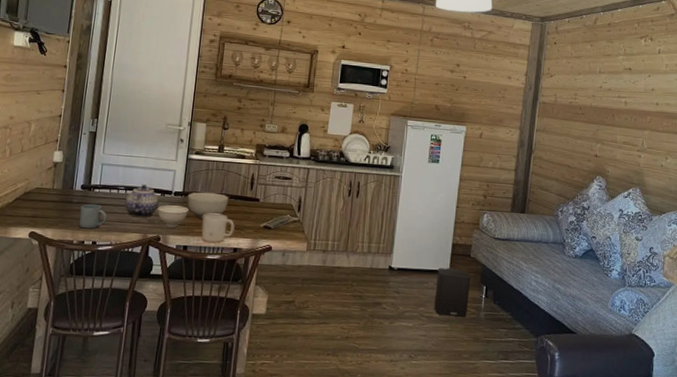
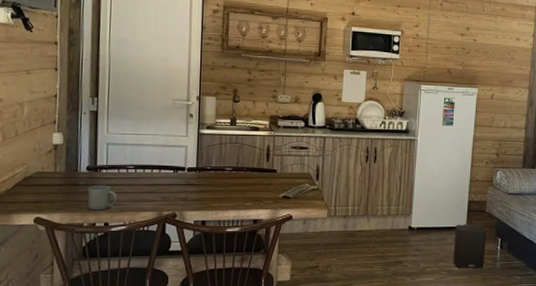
teapot: present [125,184,159,218] -> none [136,162,172,196]
bowl: present [157,205,189,229] -> none [170,182,205,205]
bowl: present [187,192,229,220] -> none [201,166,245,194]
mug: present [201,213,235,244] -> none [218,187,253,217]

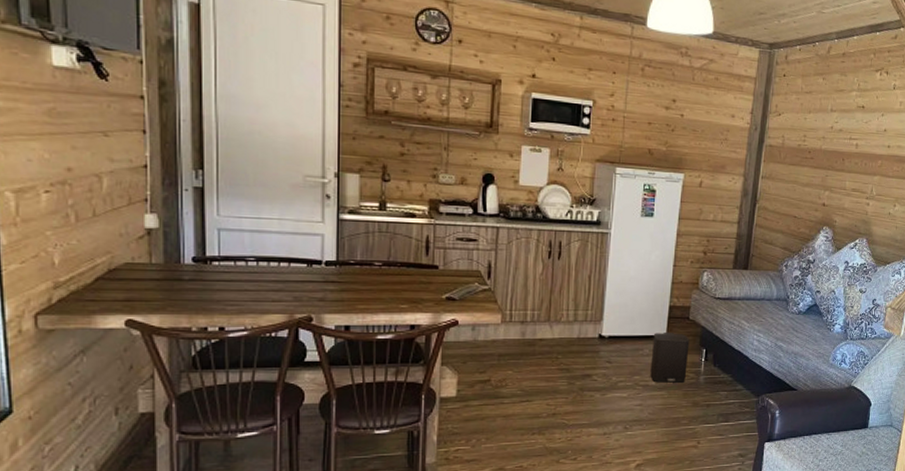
mug: present [87,185,118,211] -> none [195,280,236,312]

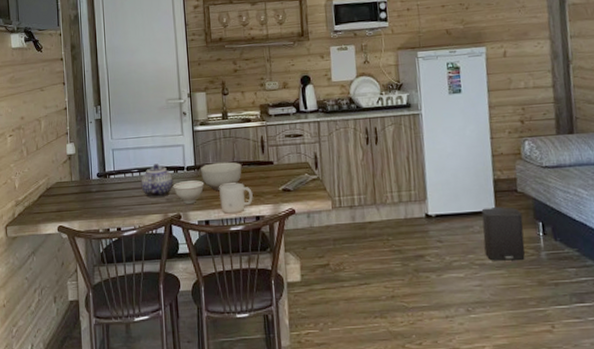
teapot: none [258,253,305,295] -> present [141,163,174,198]
bowl: none [304,278,348,306] -> present [172,180,205,205]
bowl: none [343,260,399,294] -> present [200,161,242,191]
mug: none [365,285,409,321] -> present [219,182,253,214]

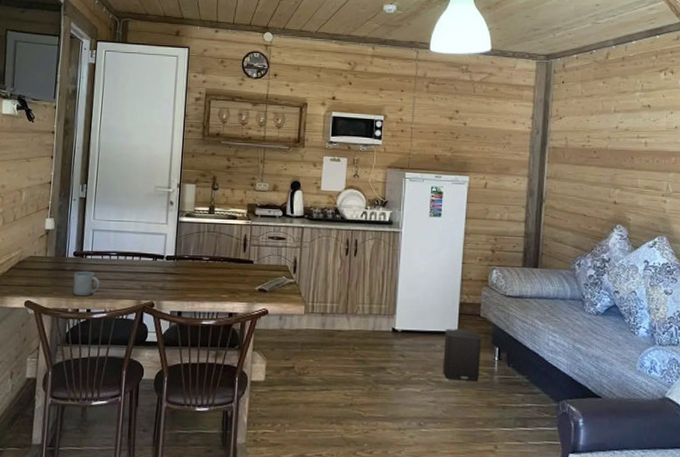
mug: none [100,190,127,216] -> present [72,270,101,297]
teapot: present [141,163,174,198] -> none [117,249,151,284]
bowl: present [172,180,205,205] -> none [149,270,182,294]
bowl: present [200,161,242,191] -> none [179,255,222,284]
mug: present [219,182,253,214] -> none [194,277,229,309]

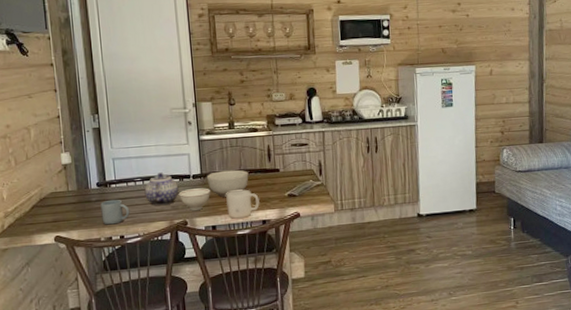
teapot: none [117,249,151,284] -> present [144,172,179,206]
bowl: none [149,270,182,294] -> present [178,188,211,211]
bowl: none [179,255,222,284] -> present [206,169,249,198]
mug: none [194,277,229,309] -> present [225,189,260,219]
pedal bin: present [443,329,482,381] -> none [465,206,499,252]

